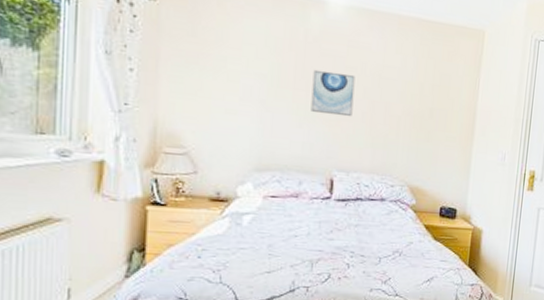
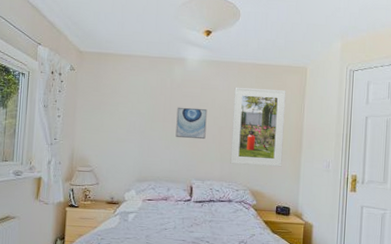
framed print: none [384,48,458,158] -> present [230,87,286,167]

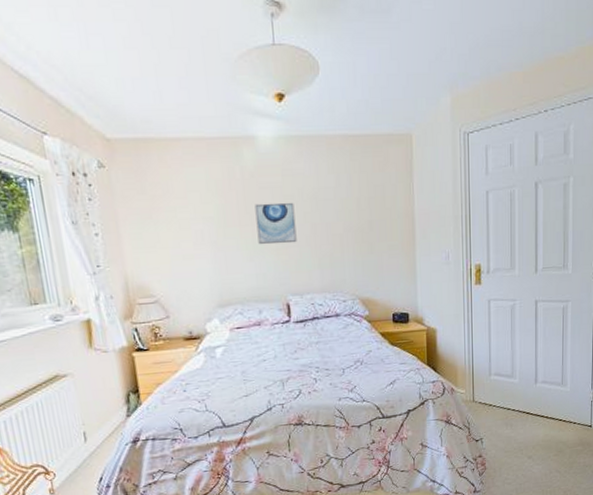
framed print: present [230,87,286,167] -> none [325,167,394,270]

